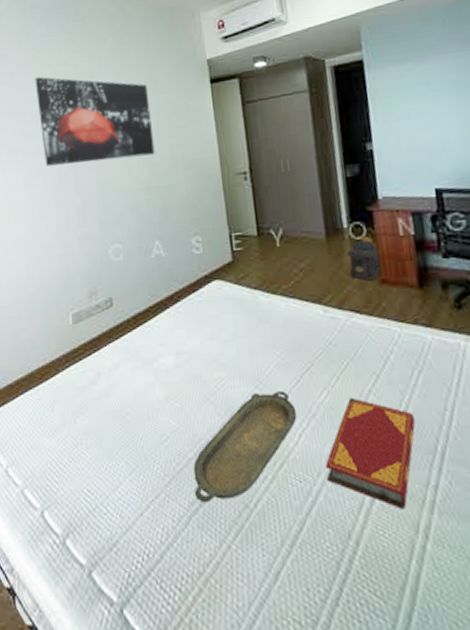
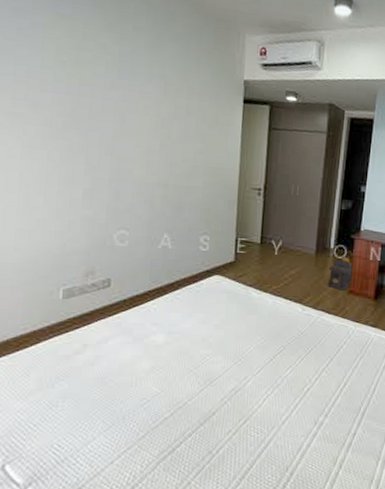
wall art: present [35,76,155,166] -> none [50,43,180,155]
serving tray: present [193,391,297,503] -> none [166,367,265,452]
hardback book: present [326,397,416,509] -> none [279,373,351,450]

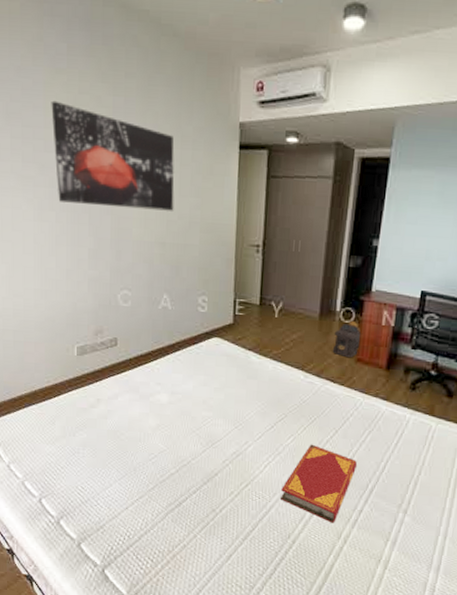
wall art: none [50,43,180,155] -> present [51,100,174,211]
hardback book: none [279,373,351,450] -> present [281,444,358,523]

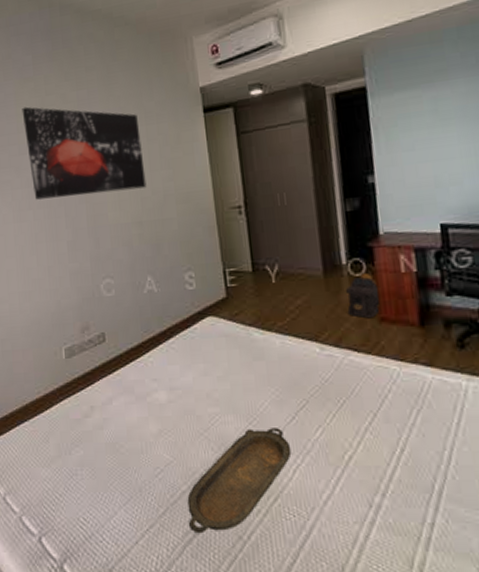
serving tray: none [173,431,266,506] -> present [187,428,292,534]
hardback book: present [281,444,358,523] -> none [320,435,413,545]

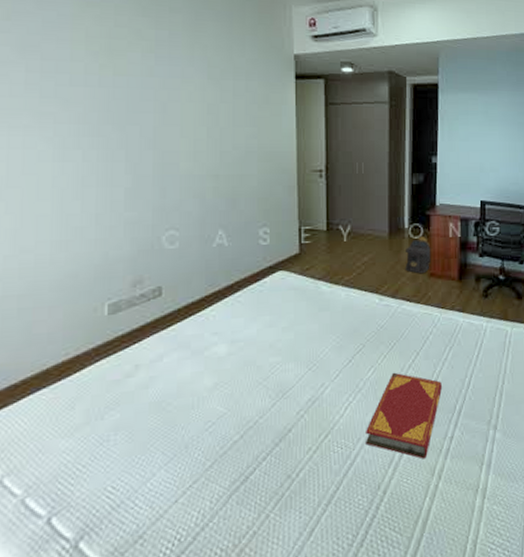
wall art: present [22,106,147,200] -> none [80,33,228,142]
serving tray: present [187,428,292,534] -> none [238,371,345,481]
hardback book: none [320,435,413,545] -> present [366,372,443,459]

